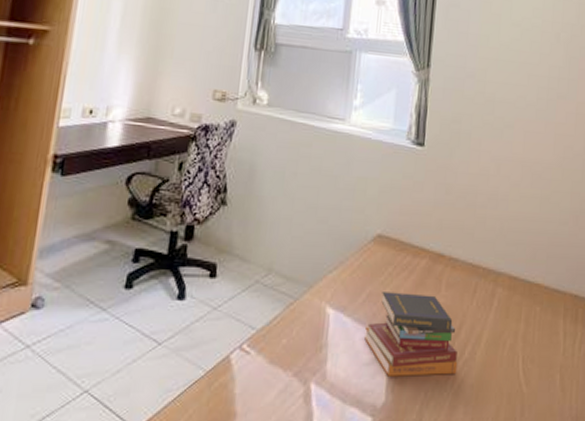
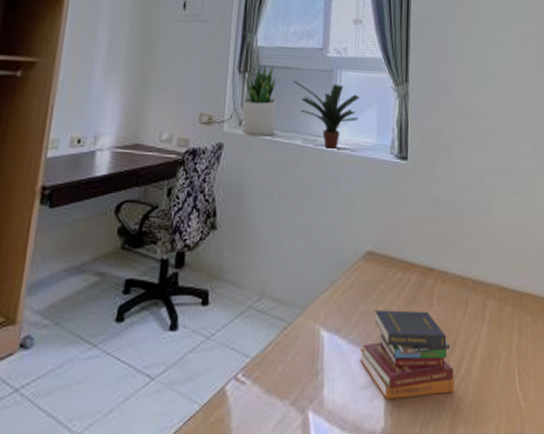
planter: none [256,44,294,117] -> present [241,66,278,138]
potted plant: none [311,60,379,131] -> present [293,80,360,149]

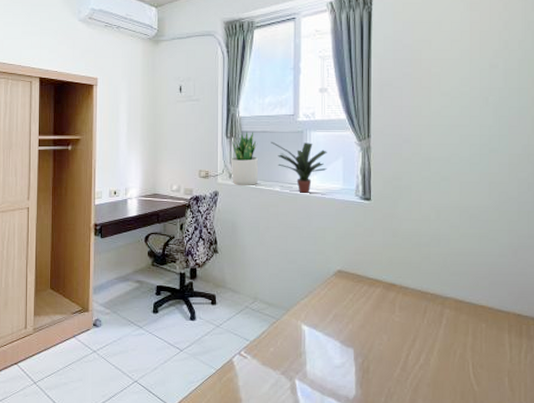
books: present [360,310,455,399] -> none [335,313,415,377]

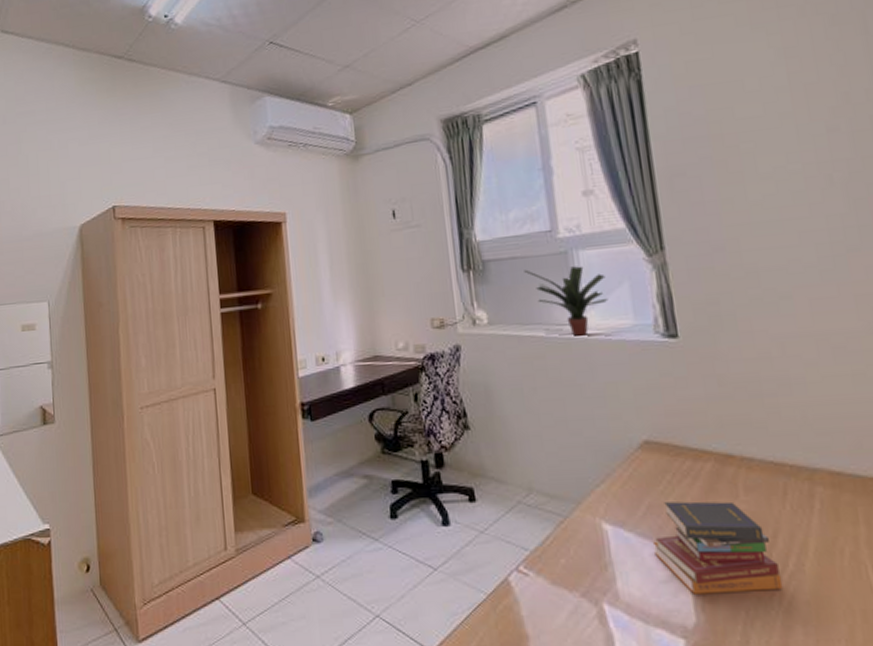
planter: present [231,132,259,186] -> none [469,260,513,335]
books: none [335,313,415,377] -> present [653,501,783,594]

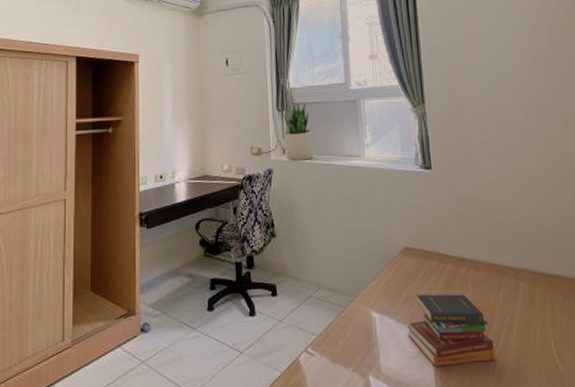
planter: none [469,260,513,335] -> present [282,103,314,162]
potted plant: present [524,266,609,336] -> none [324,111,384,165]

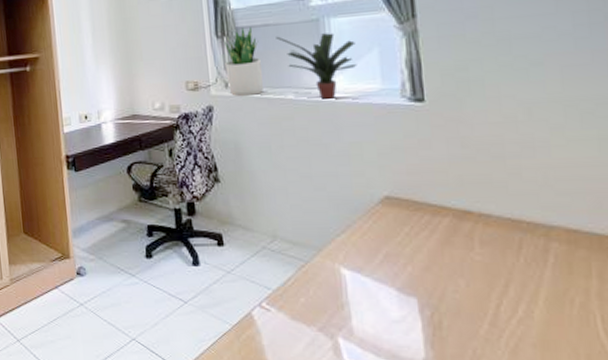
potted plant: none [324,111,384,165] -> present [276,33,357,99]
books: present [408,294,496,366] -> none [388,252,511,334]

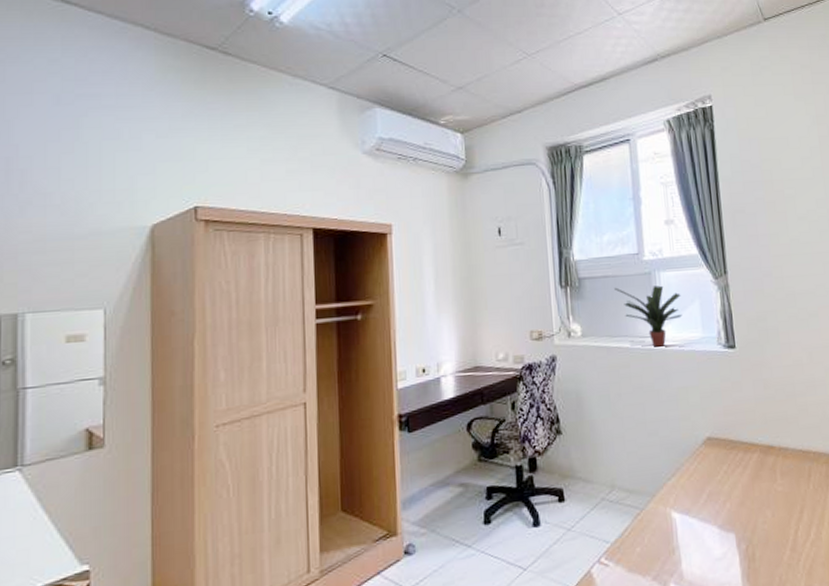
planter: present [223,27,264,97] -> none [566,278,603,347]

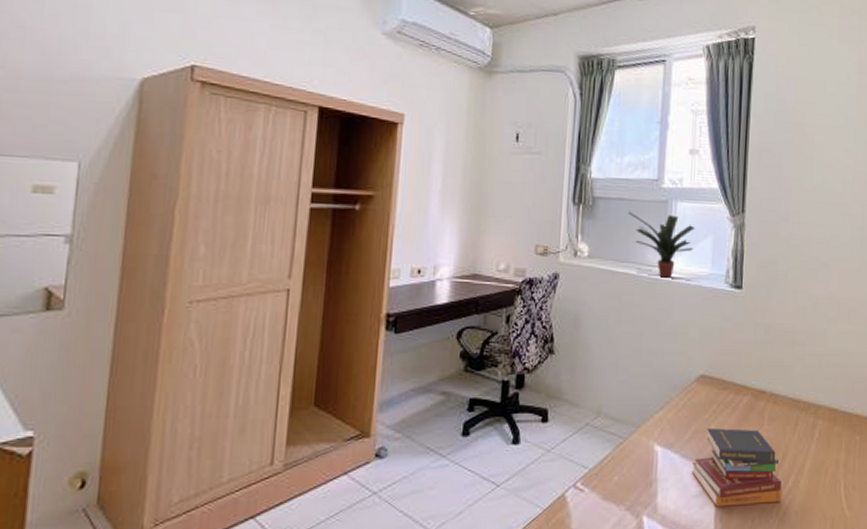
books: none [712,485,807,567] -> present [692,428,782,507]

